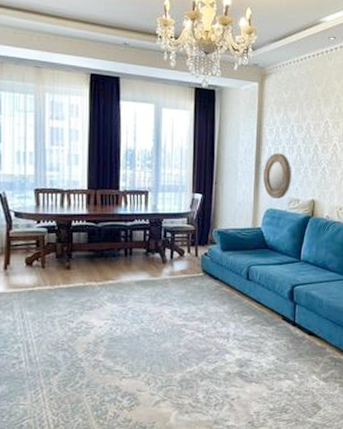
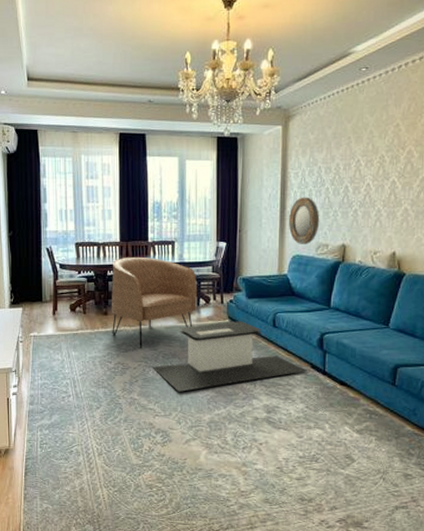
armchair: none [74,206,172,306] -> present [111,256,198,349]
coffee table: none [120,274,279,350] -> present [152,321,307,392]

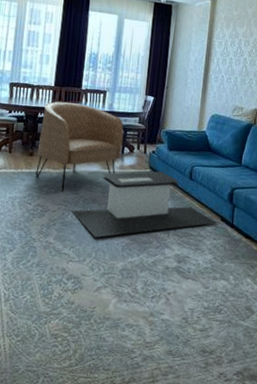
home mirror: present [289,197,320,244] -> none [210,63,238,106]

